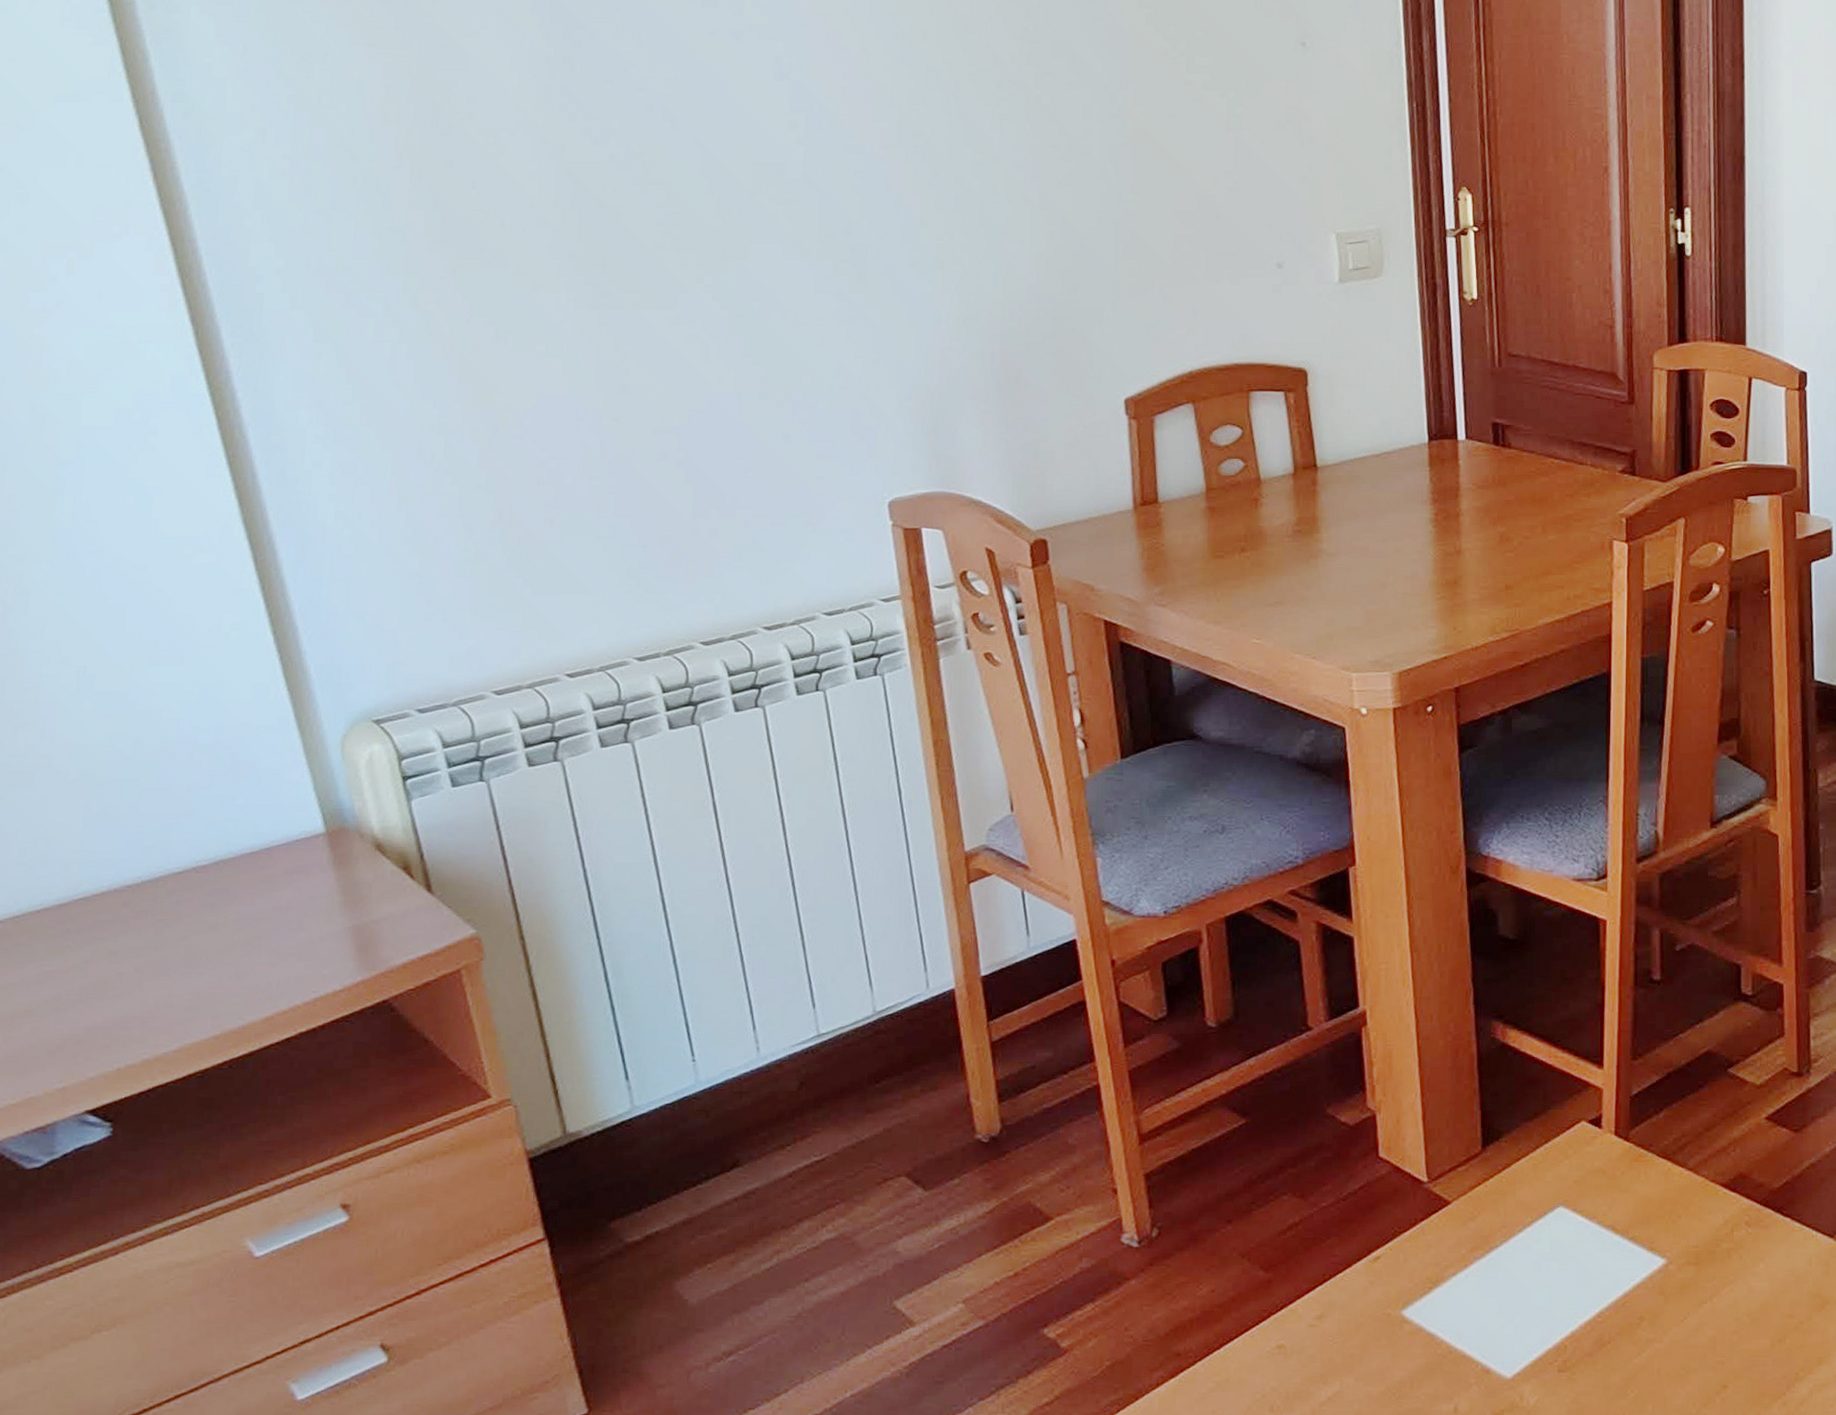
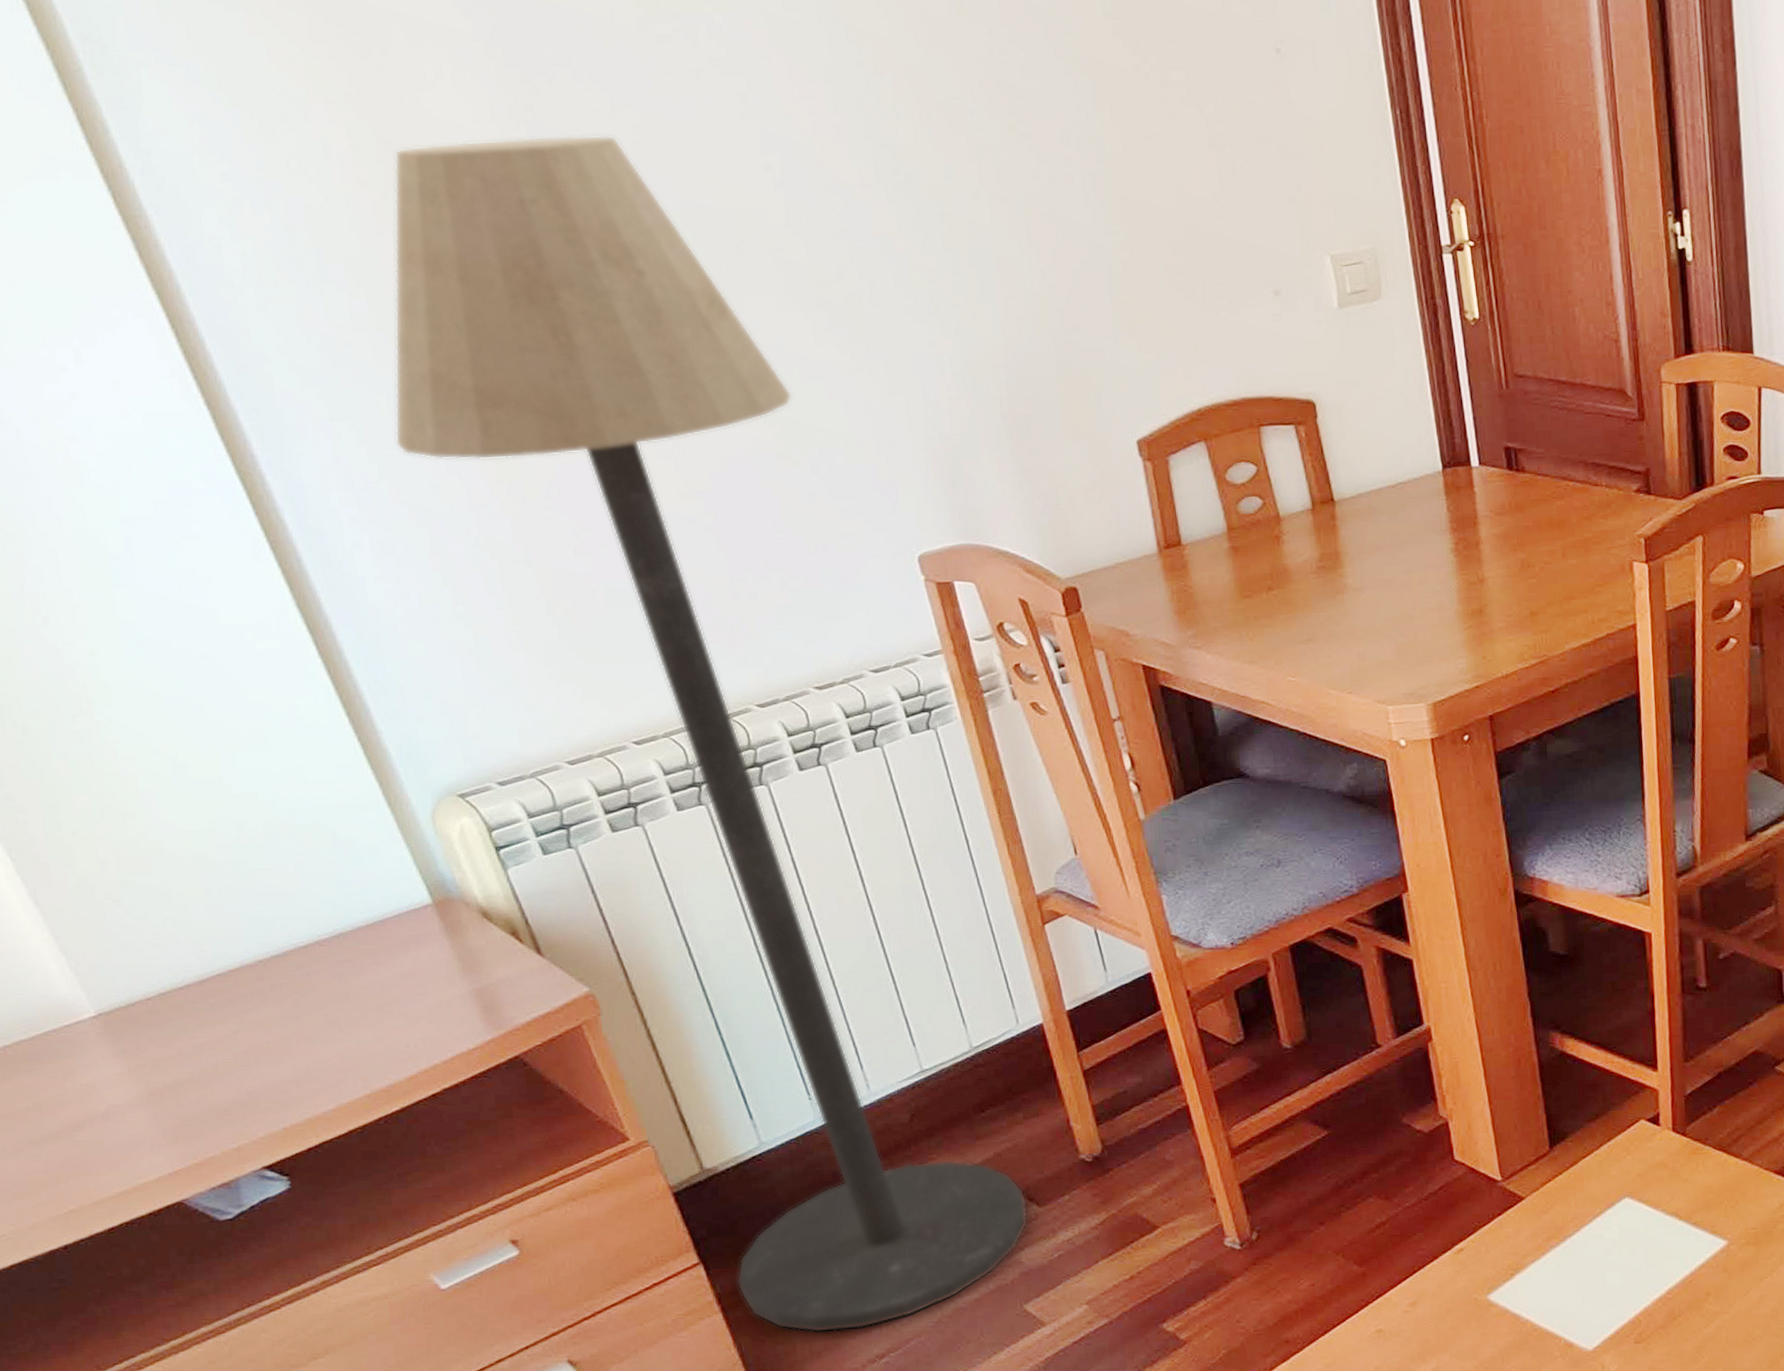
floor lamp: none [376,87,913,1324] -> present [394,135,1029,1333]

